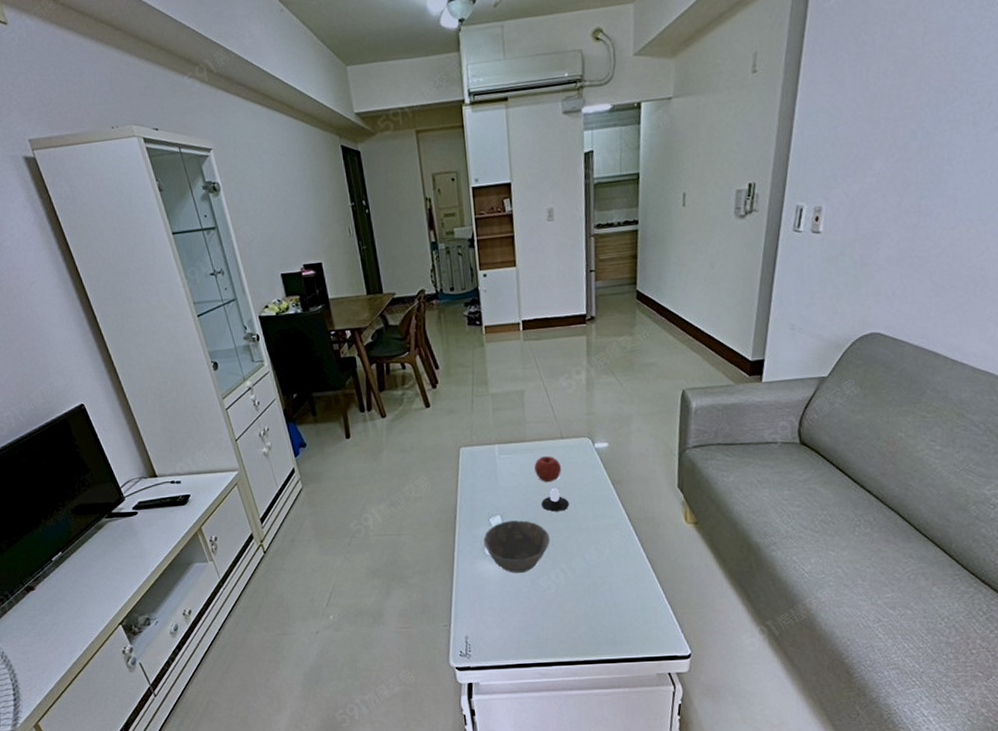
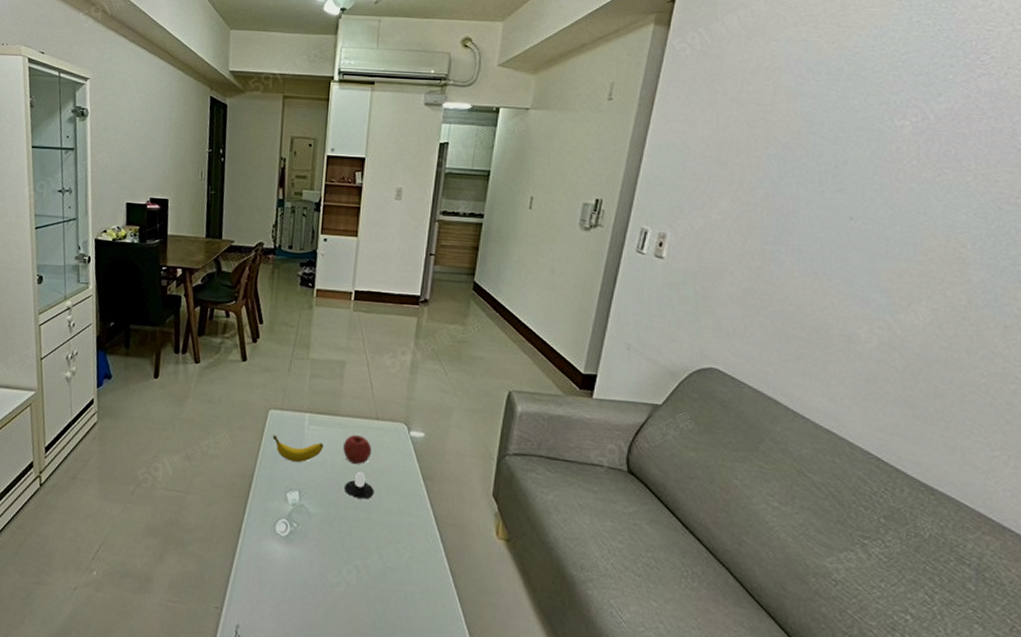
banana: none [467,469,517,490] -> present [272,435,324,462]
bowl: present [483,520,550,573] -> none [275,499,348,562]

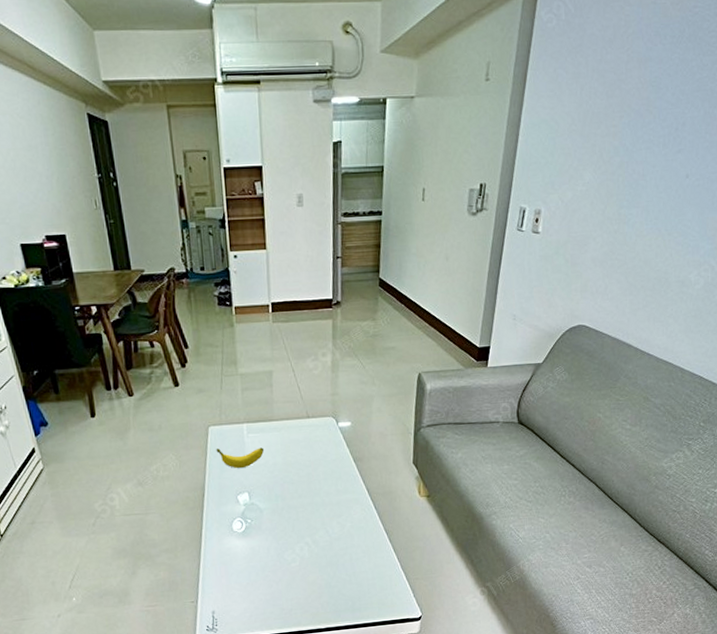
fruit: present [343,435,372,464] -> none [281,435,308,460]
candle: present [345,472,374,499] -> none [288,466,314,488]

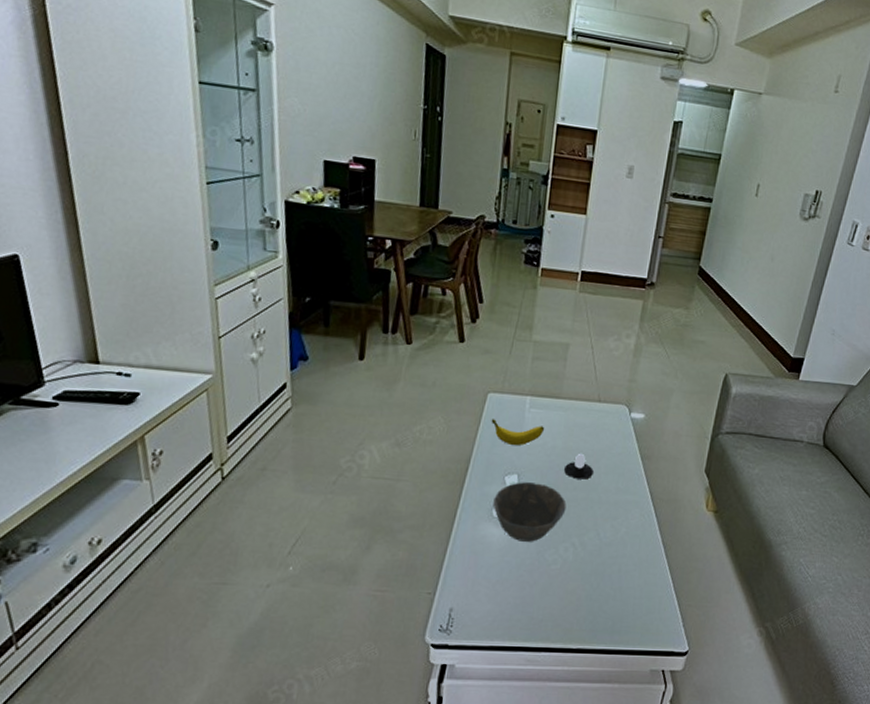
bowl: none [231,497,295,548] -> present [493,482,567,542]
candle: none [288,466,314,488] -> present [564,454,594,480]

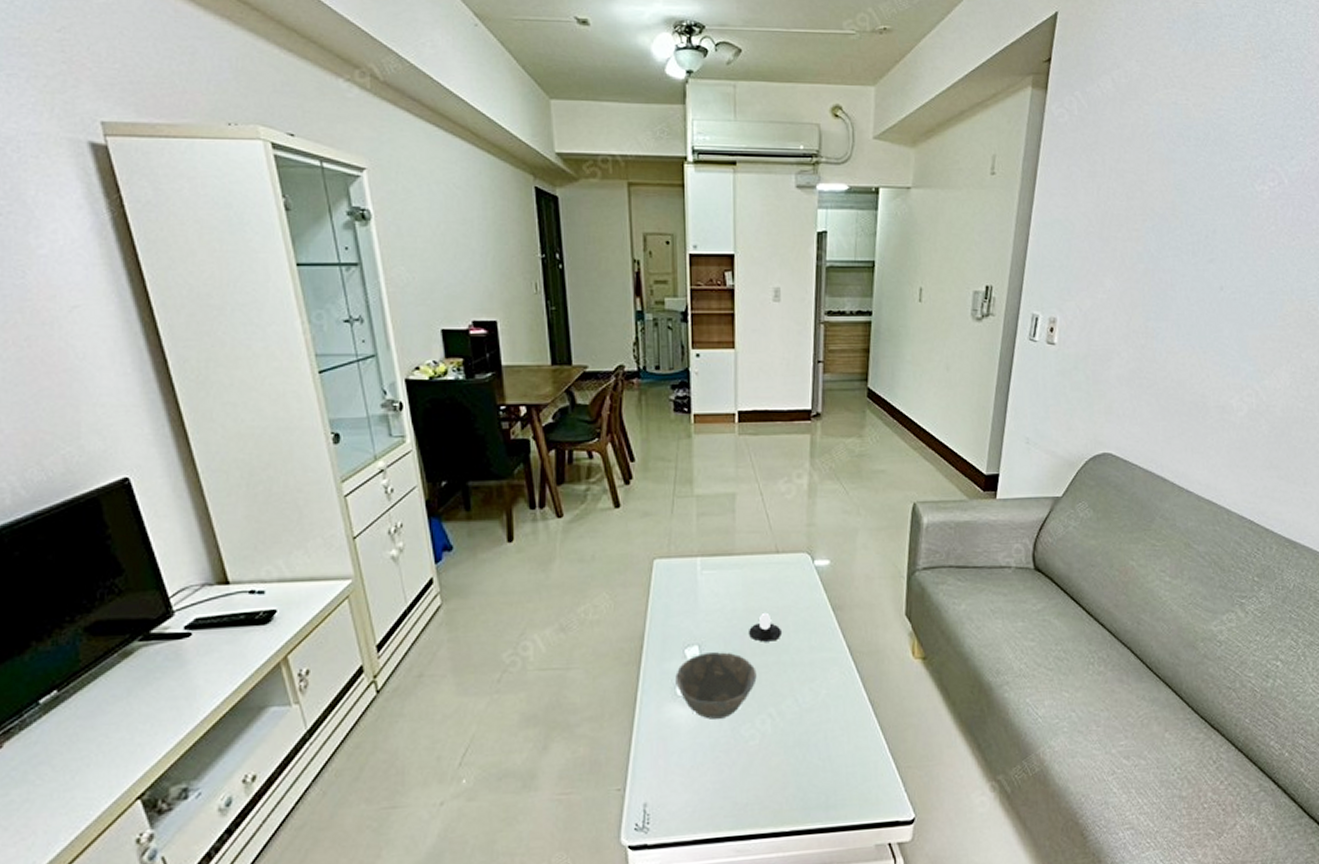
banana: present [491,419,545,445] -> none [661,587,722,613]

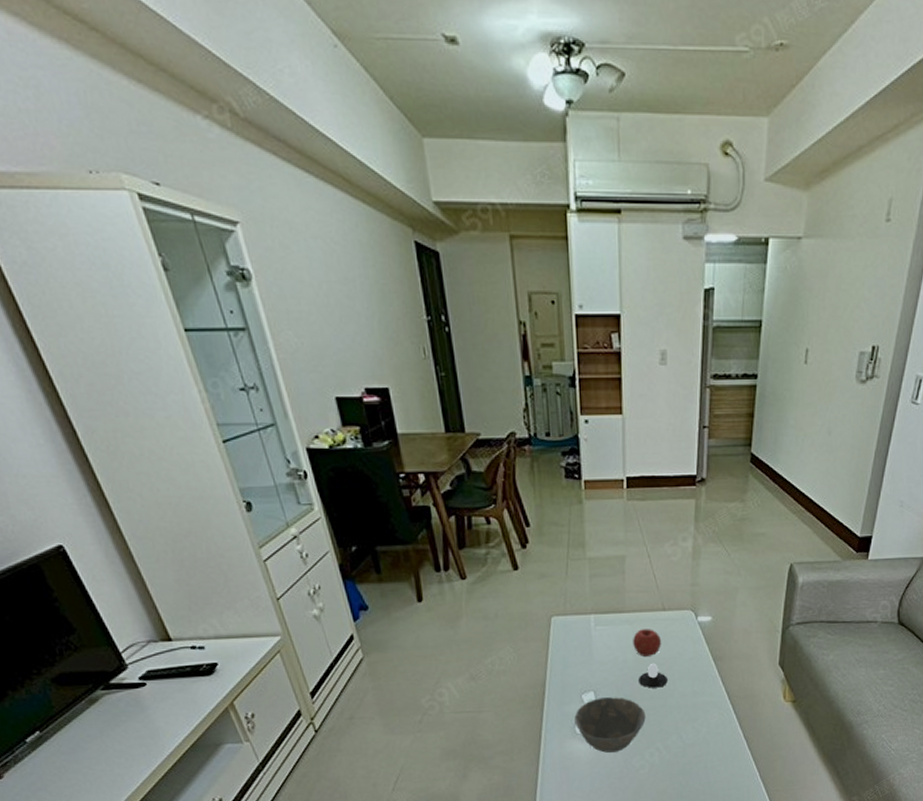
fruit: none [743,573,775,605] -> present [633,629,662,657]

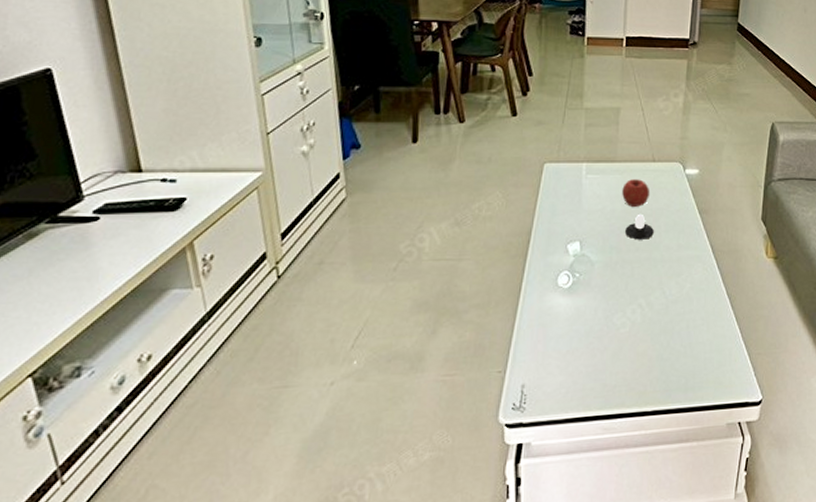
bowl: present [574,697,646,753] -> none [557,248,630,308]

